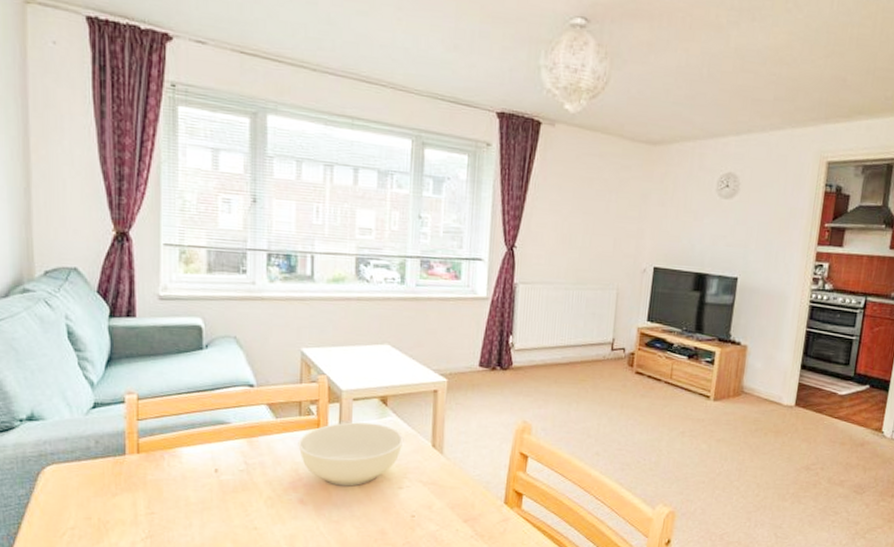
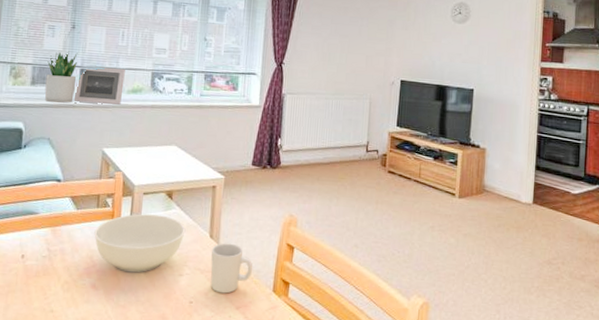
planter: none [225,231,262,295] -> present [44,51,78,104]
picture frame: none [261,250,323,296] -> present [73,66,125,105]
mug: none [434,453,482,506] -> present [210,243,253,294]

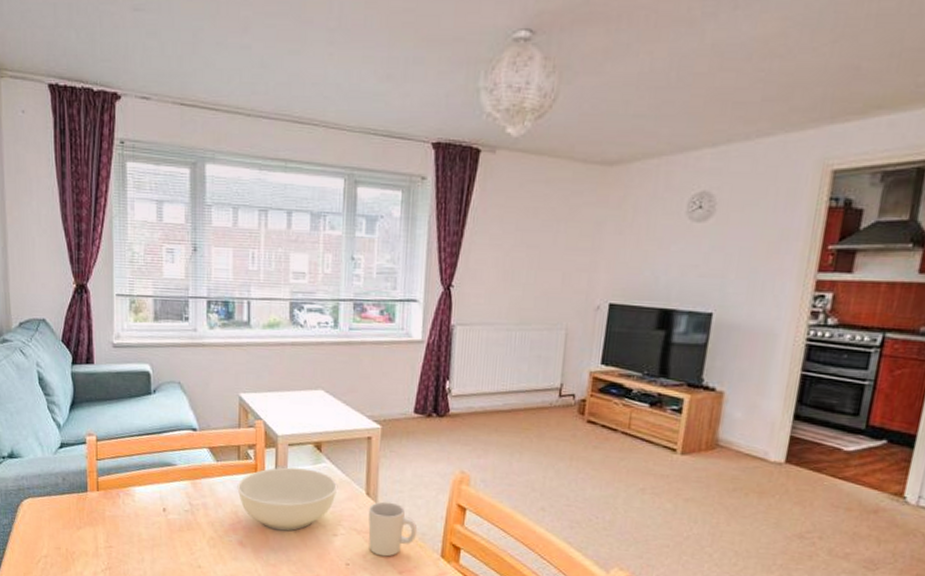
planter: present [44,51,78,104] -> none [169,279,203,342]
picture frame: present [73,66,125,105] -> none [202,297,259,342]

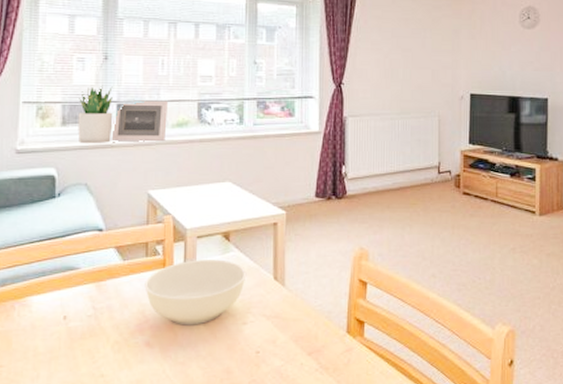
planter: none [169,279,203,342] -> present [78,85,113,144]
picture frame: none [202,297,259,342] -> present [111,100,168,141]
mug: present [368,501,418,557] -> none [277,284,324,340]

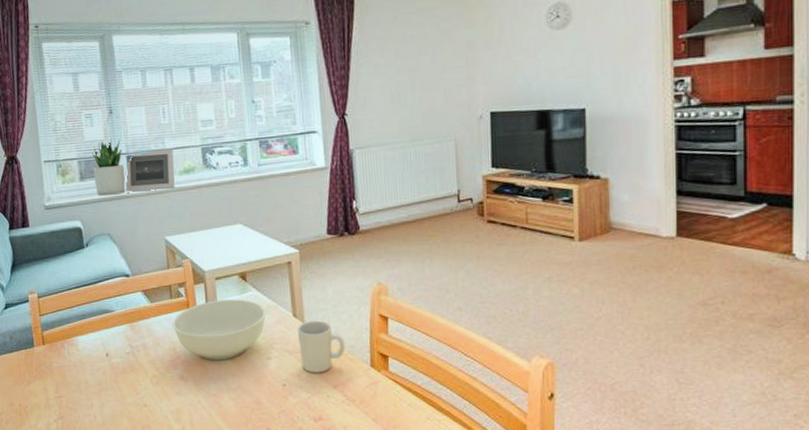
mug: none [277,284,324,340] -> present [298,320,346,373]

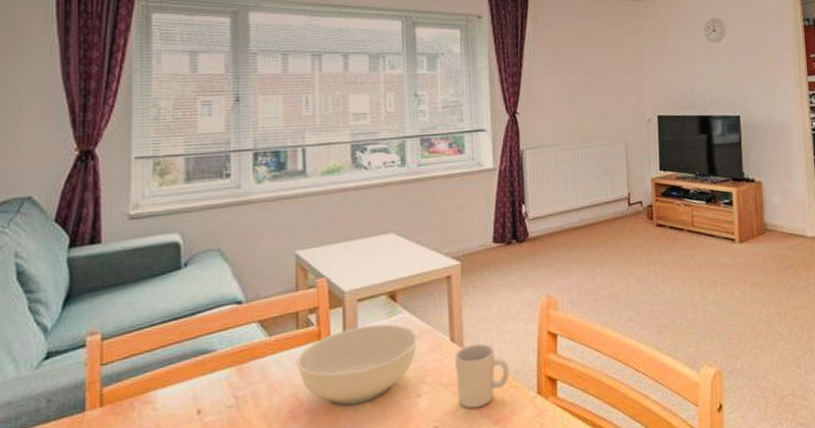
planter: present [92,138,126,197] -> none [206,131,248,203]
picture frame: present [124,148,175,191] -> none [248,145,315,195]

